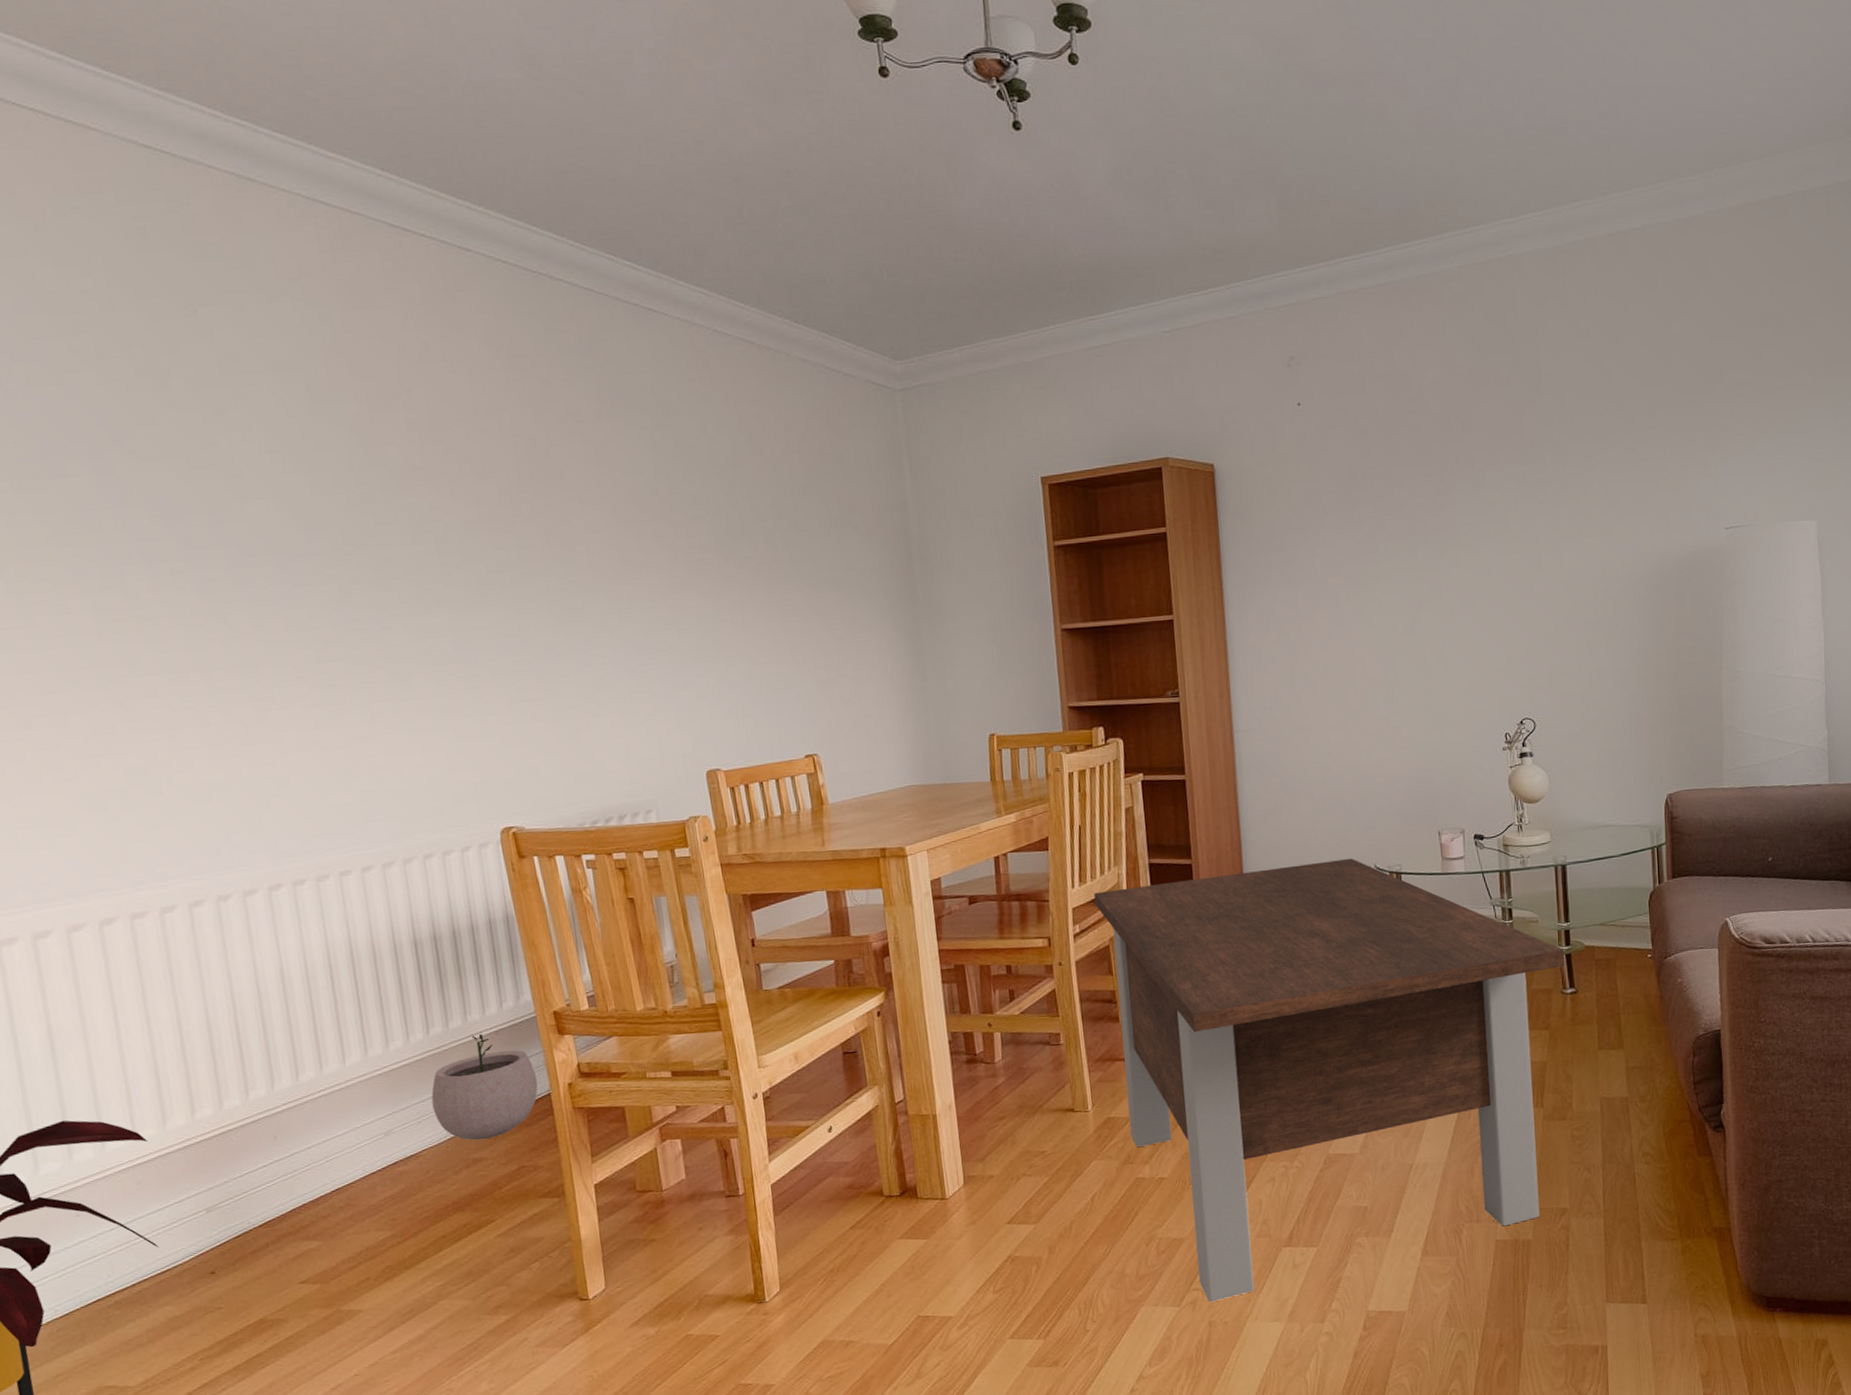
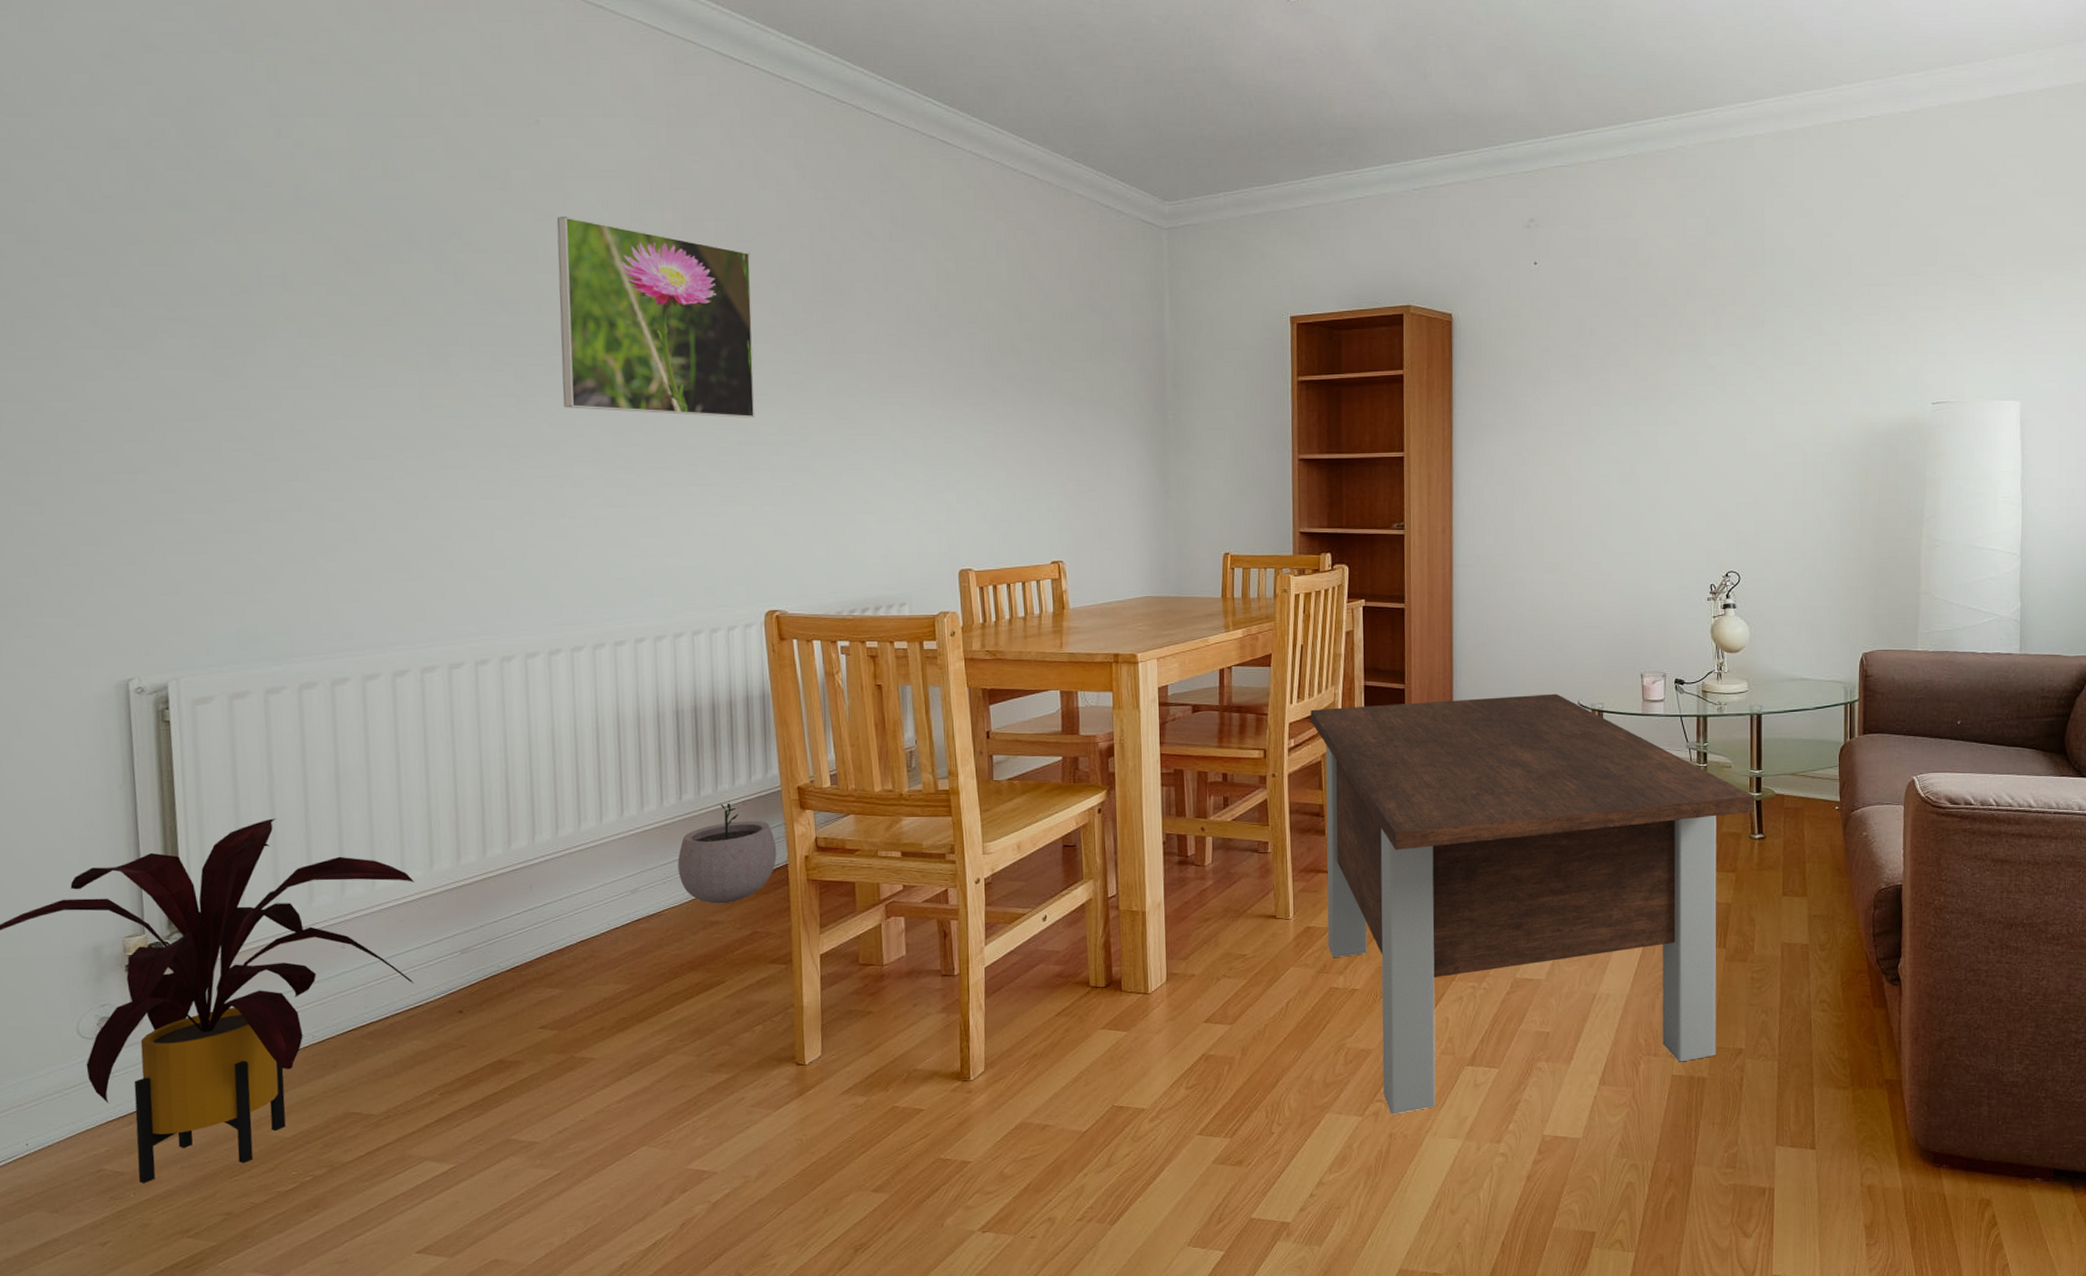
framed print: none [227,415,470,625] -> present [556,217,756,418]

